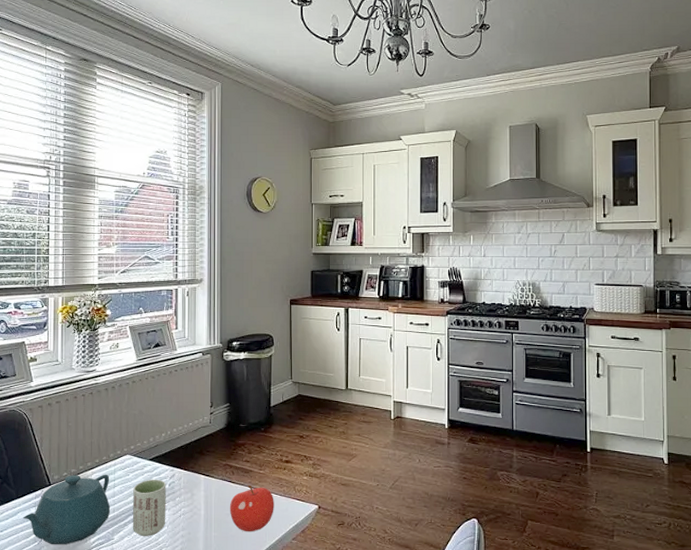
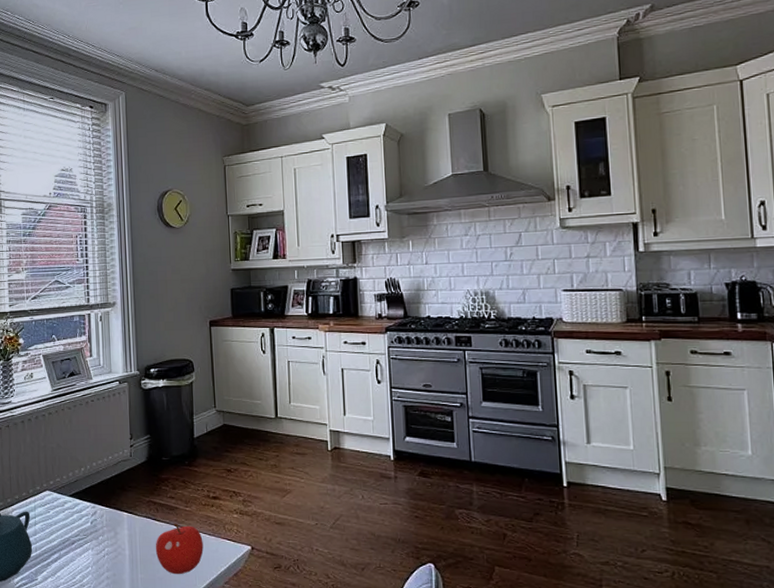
cup: present [133,479,166,536] -> none [54,516,90,577]

